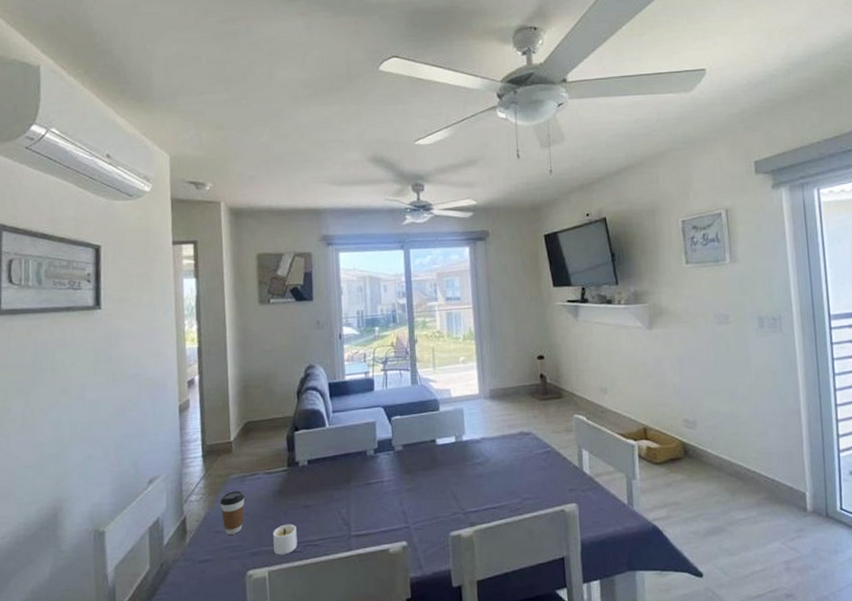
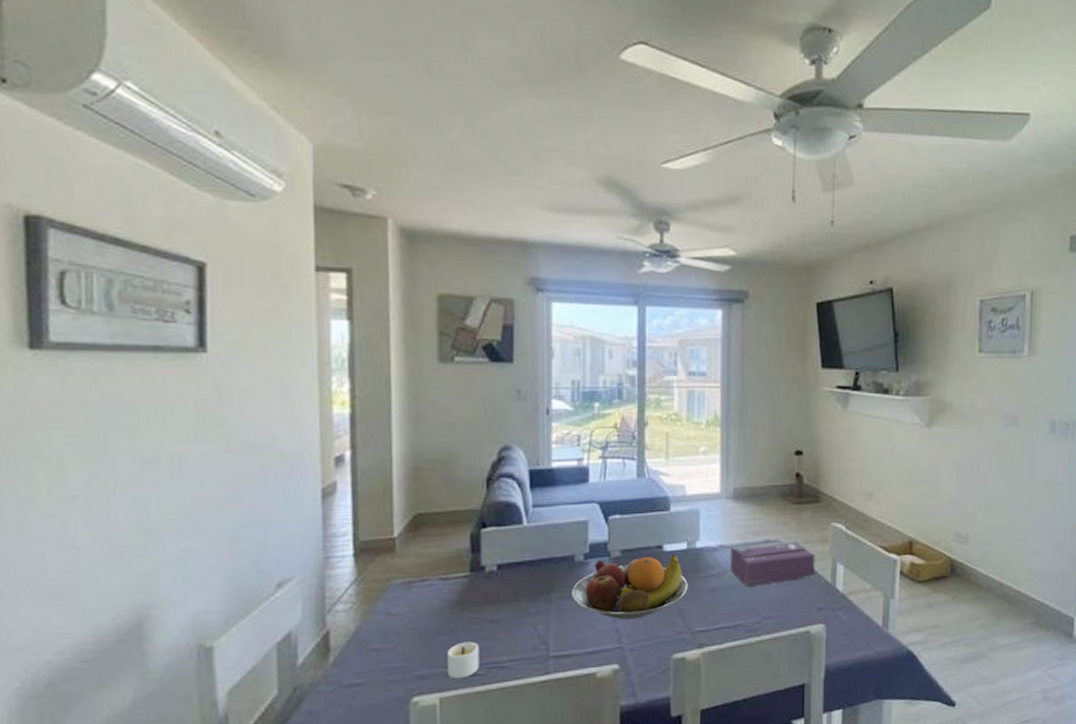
coffee cup: present [220,491,245,535] -> none [378,600,412,654]
fruit bowl: none [366,446,459,504] -> present [572,553,688,620]
tissue box: none [491,430,564,473] -> present [731,539,815,587]

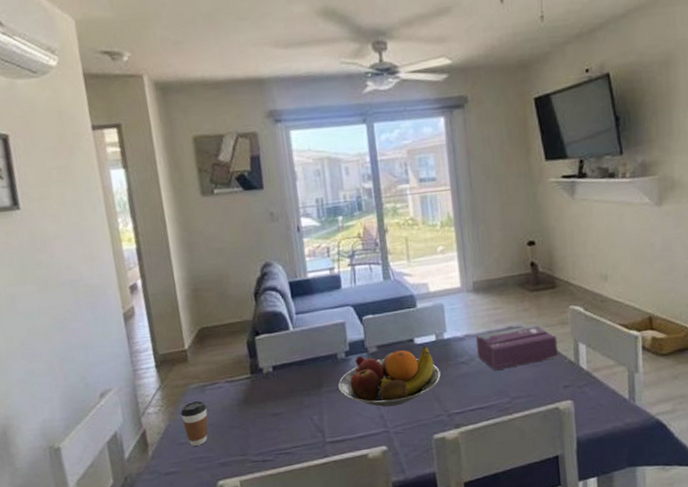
coffee cup: none [378,600,412,654] -> present [181,401,208,446]
candle: present [446,641,480,679] -> none [241,432,269,465]

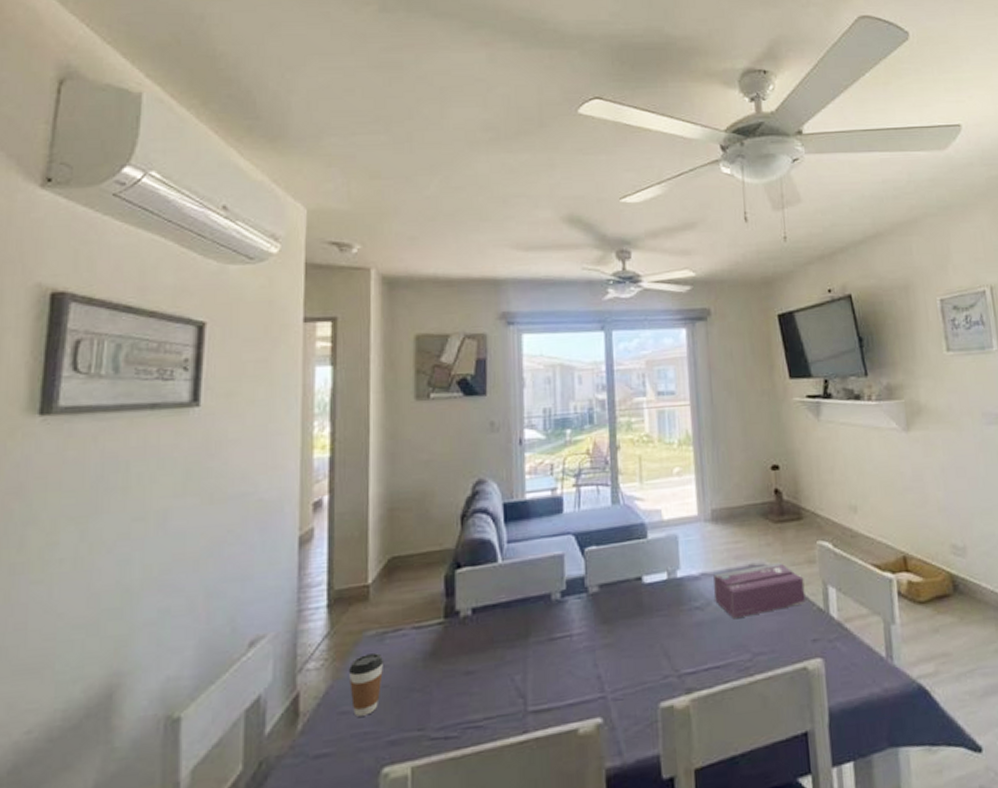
fruit bowl: present [338,345,441,407] -> none [549,585,672,665]

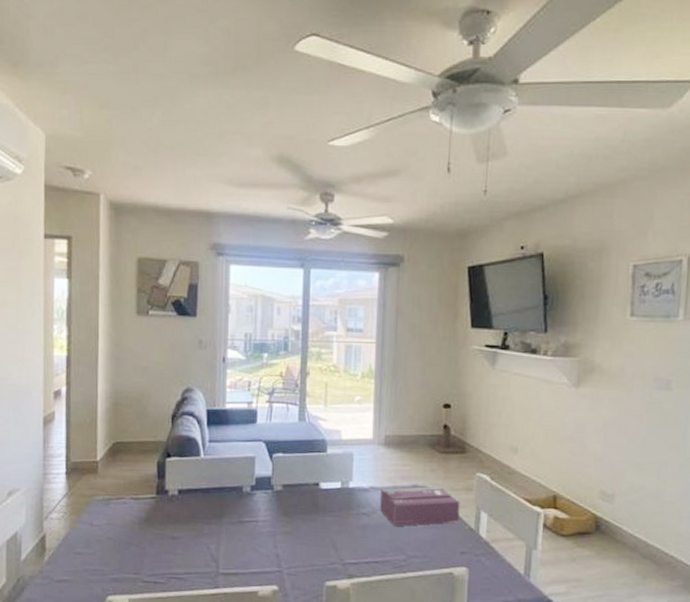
coffee cup: present [349,653,384,717] -> none [83,513,109,558]

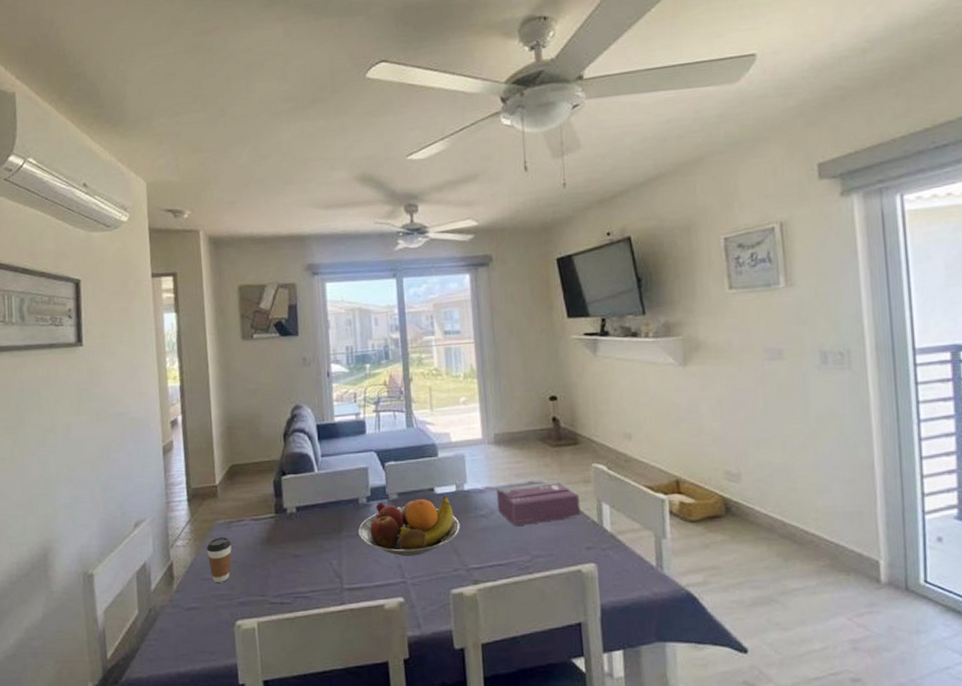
coffee cup: none [83,513,109,558] -> present [207,537,232,583]
fruit bowl: none [239,491,341,547] -> present [358,495,460,557]

